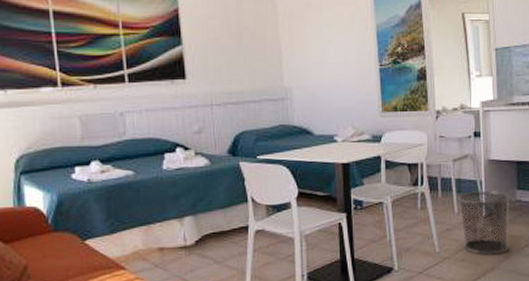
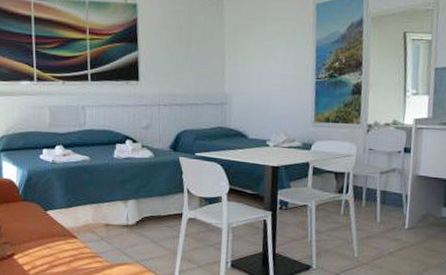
waste bin: present [458,190,510,255] -> none [381,203,435,266]

